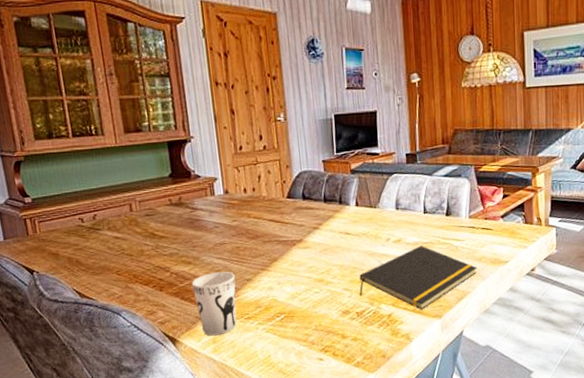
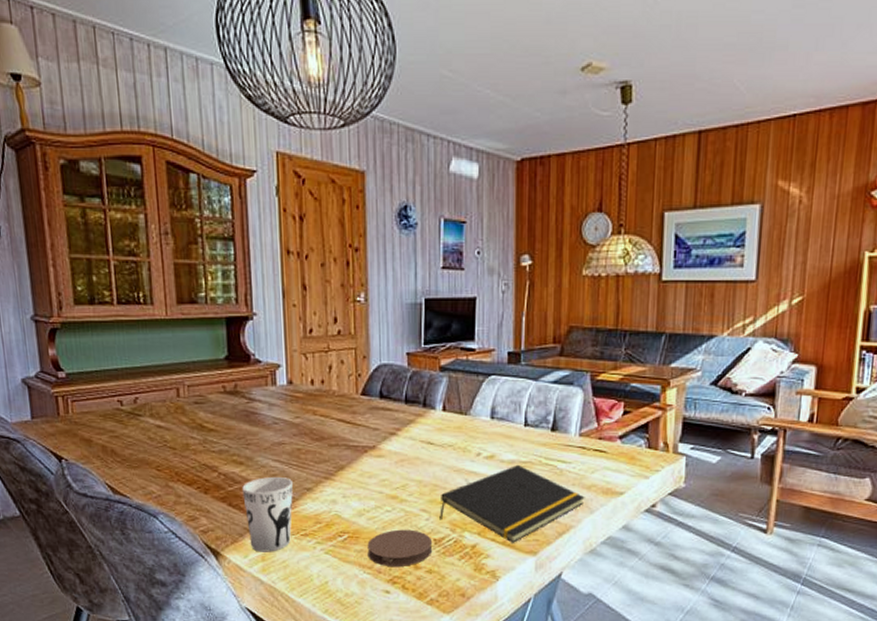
coaster: none [301,306,356,338] -> present [367,529,433,566]

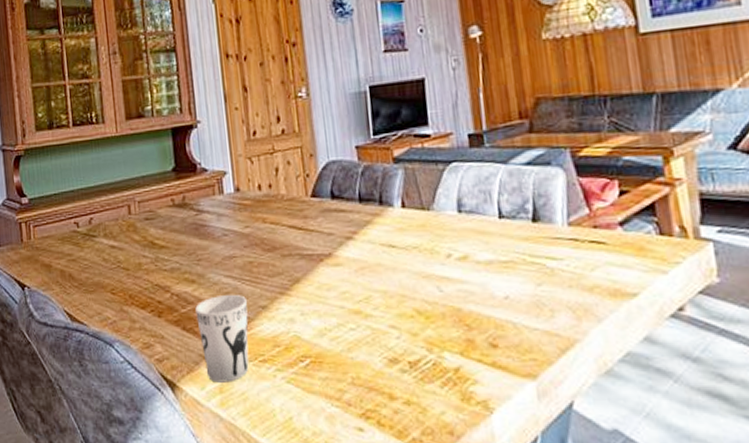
coaster: present [367,529,433,566] -> none [332,351,409,397]
notepad: present [440,464,585,543] -> none [410,265,588,364]

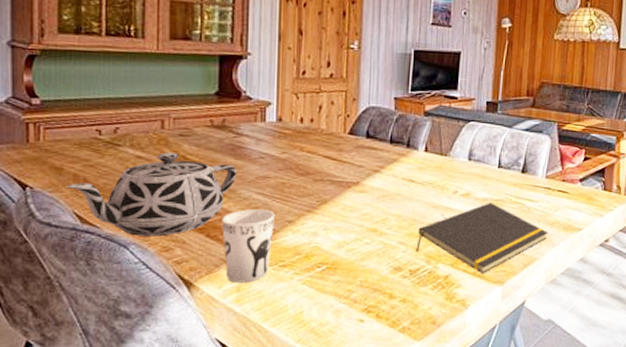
teapot: none [56,238,203,332] -> present [66,152,236,237]
notepad: none [410,265,588,364] -> present [416,202,549,274]

